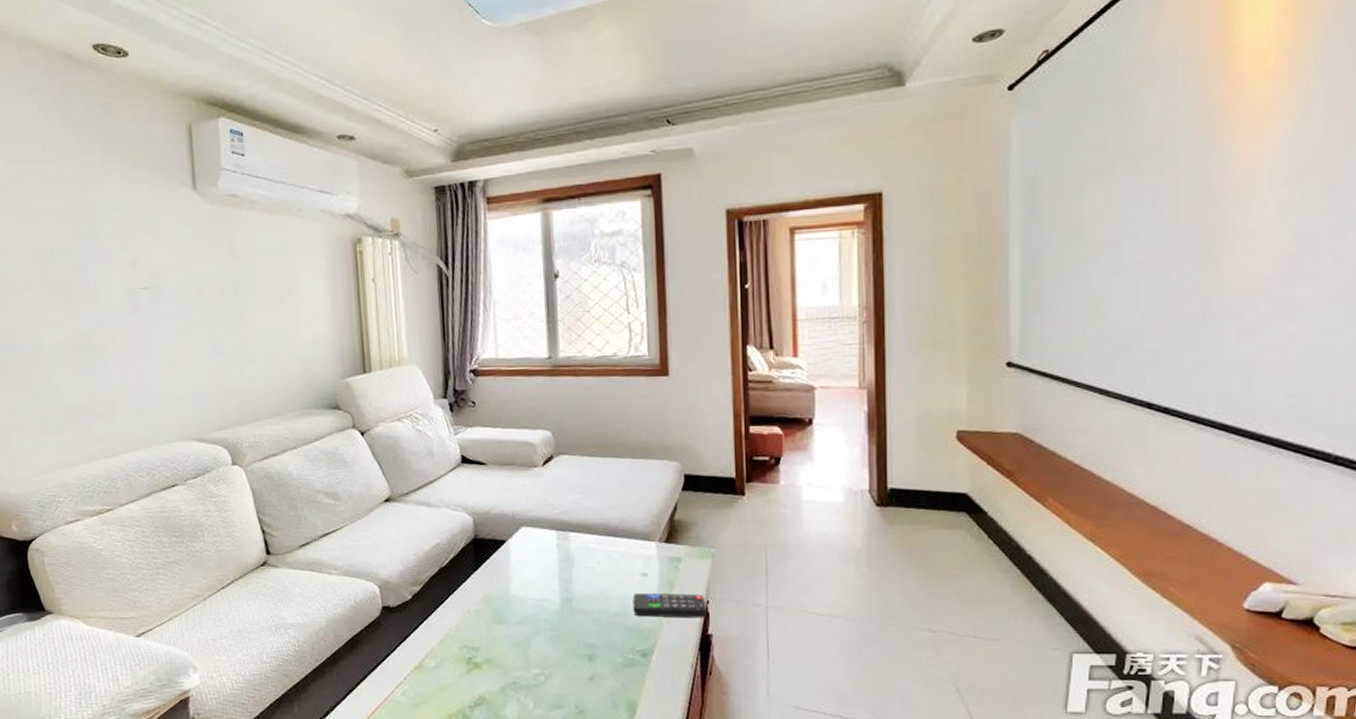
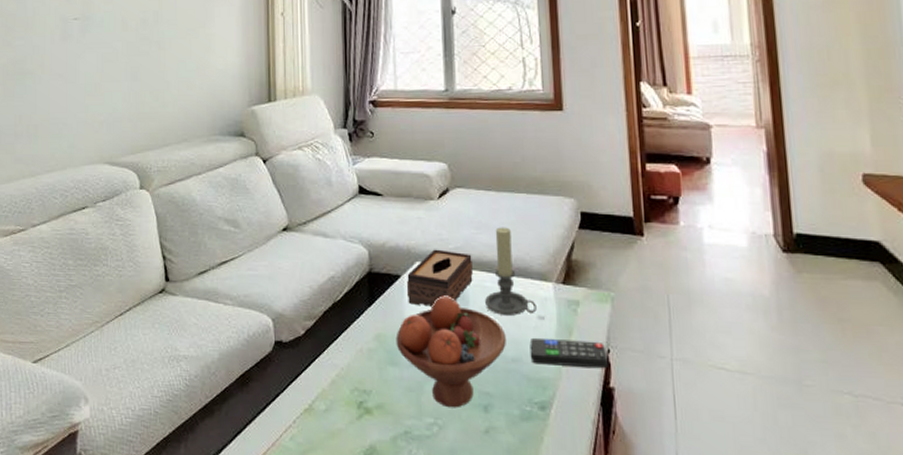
fruit bowl: none [502,558,610,659] -> present [395,295,506,408]
tissue box: none [512,514,578,569] -> present [407,249,473,307]
candle holder: none [590,491,640,574] -> present [485,227,537,316]

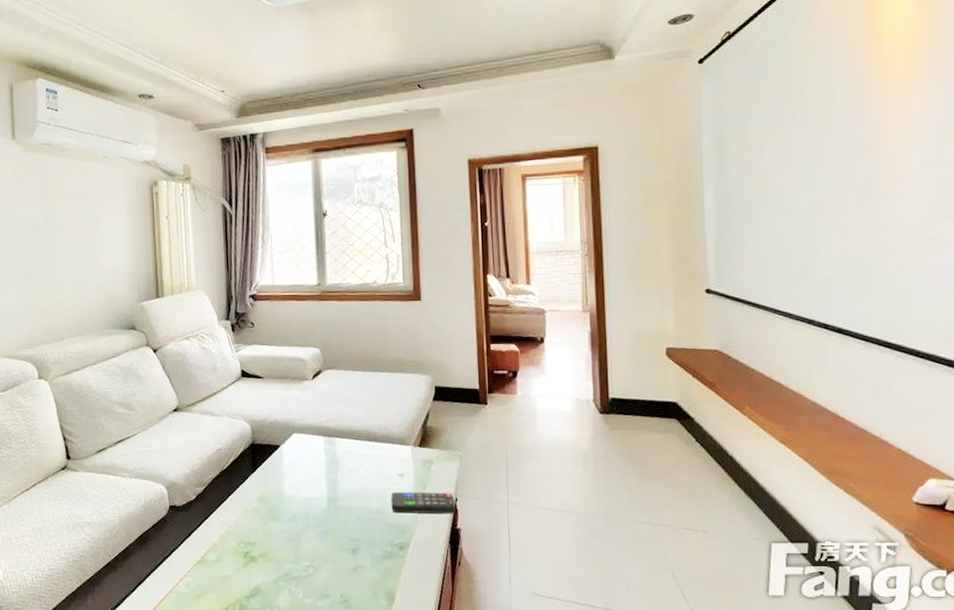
fruit bowl: present [395,295,506,408] -> none [276,461,371,553]
tissue box: present [407,249,473,307] -> none [285,422,343,471]
candle holder: present [485,227,537,316] -> none [353,401,397,475]

